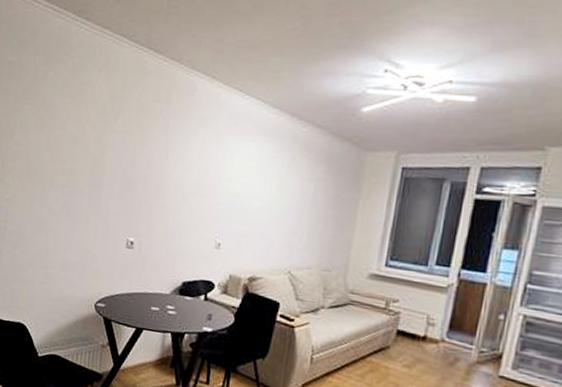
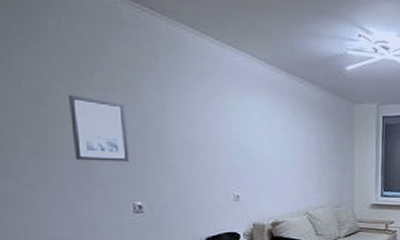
wall art: none [91,139,136,200] -> present [69,95,129,161]

